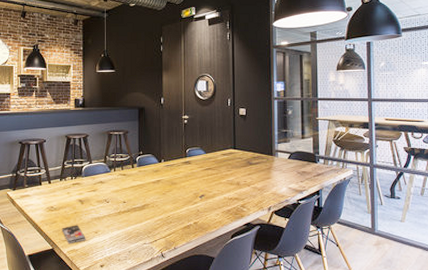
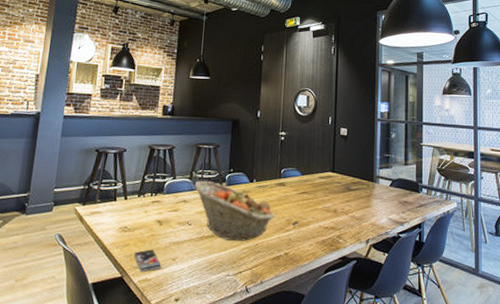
fruit basket: none [108,163,183,214] -> present [194,180,275,241]

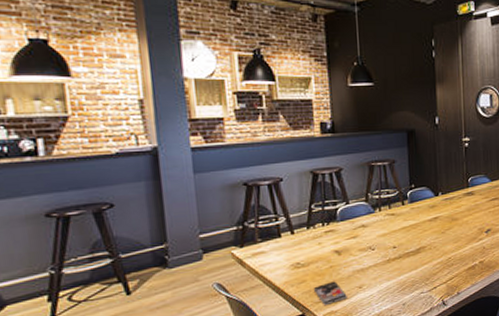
fruit basket: present [194,180,275,241] -> none [372,200,466,259]

